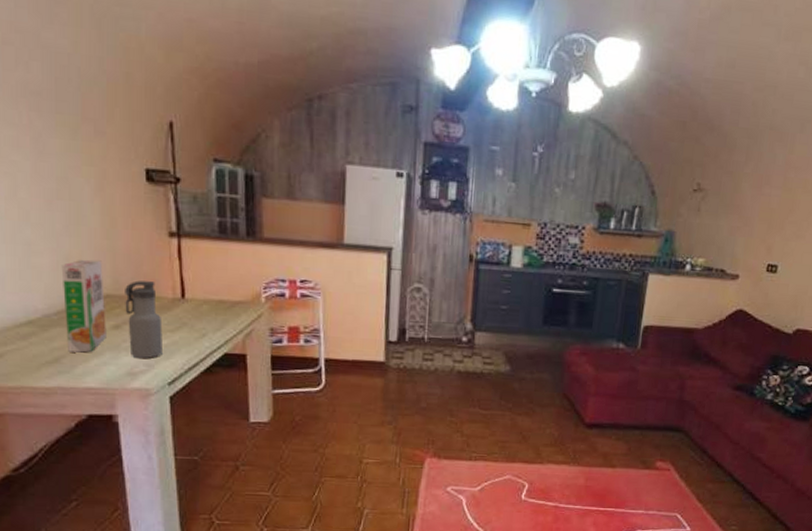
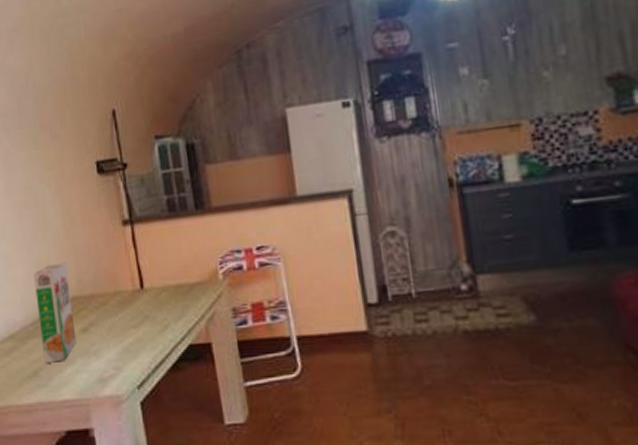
water bottle: present [125,280,164,359] -> none [88,275,130,362]

